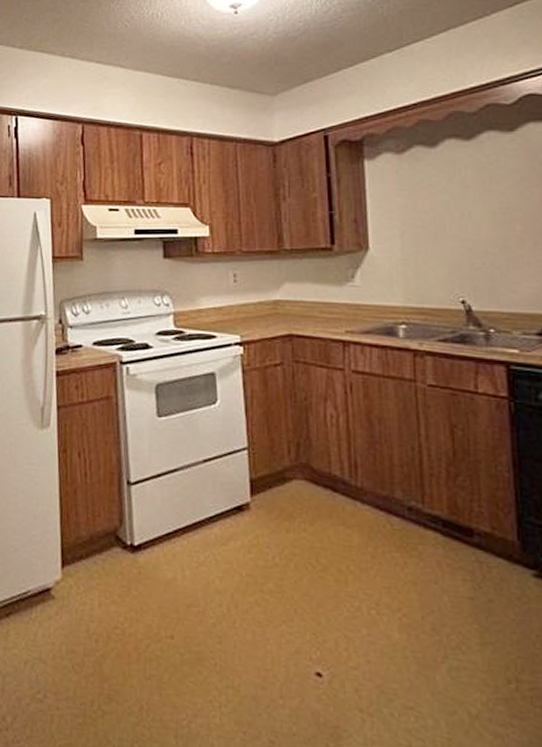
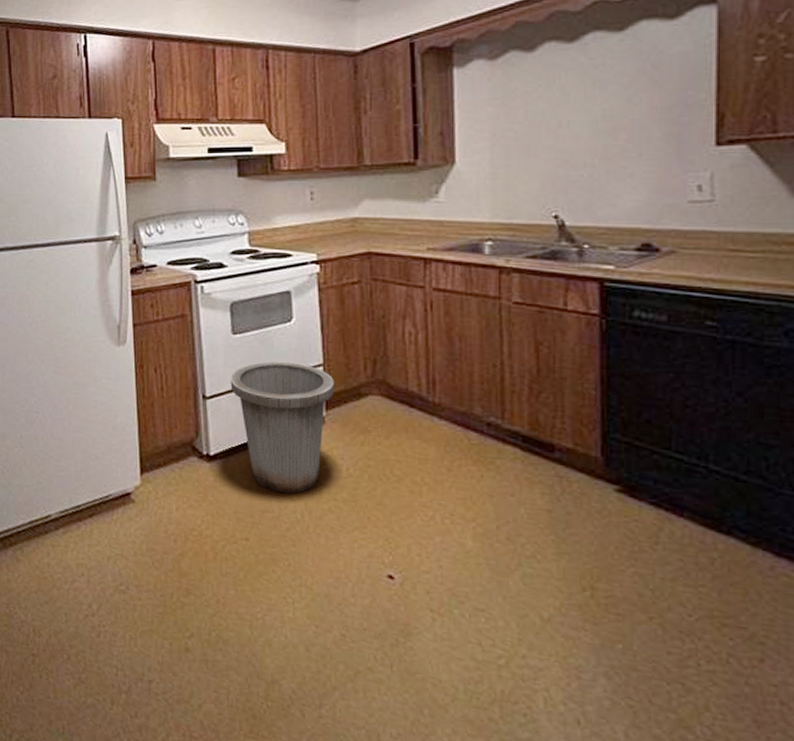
trash can: none [155,445,259,586] -> present [230,361,334,494]

